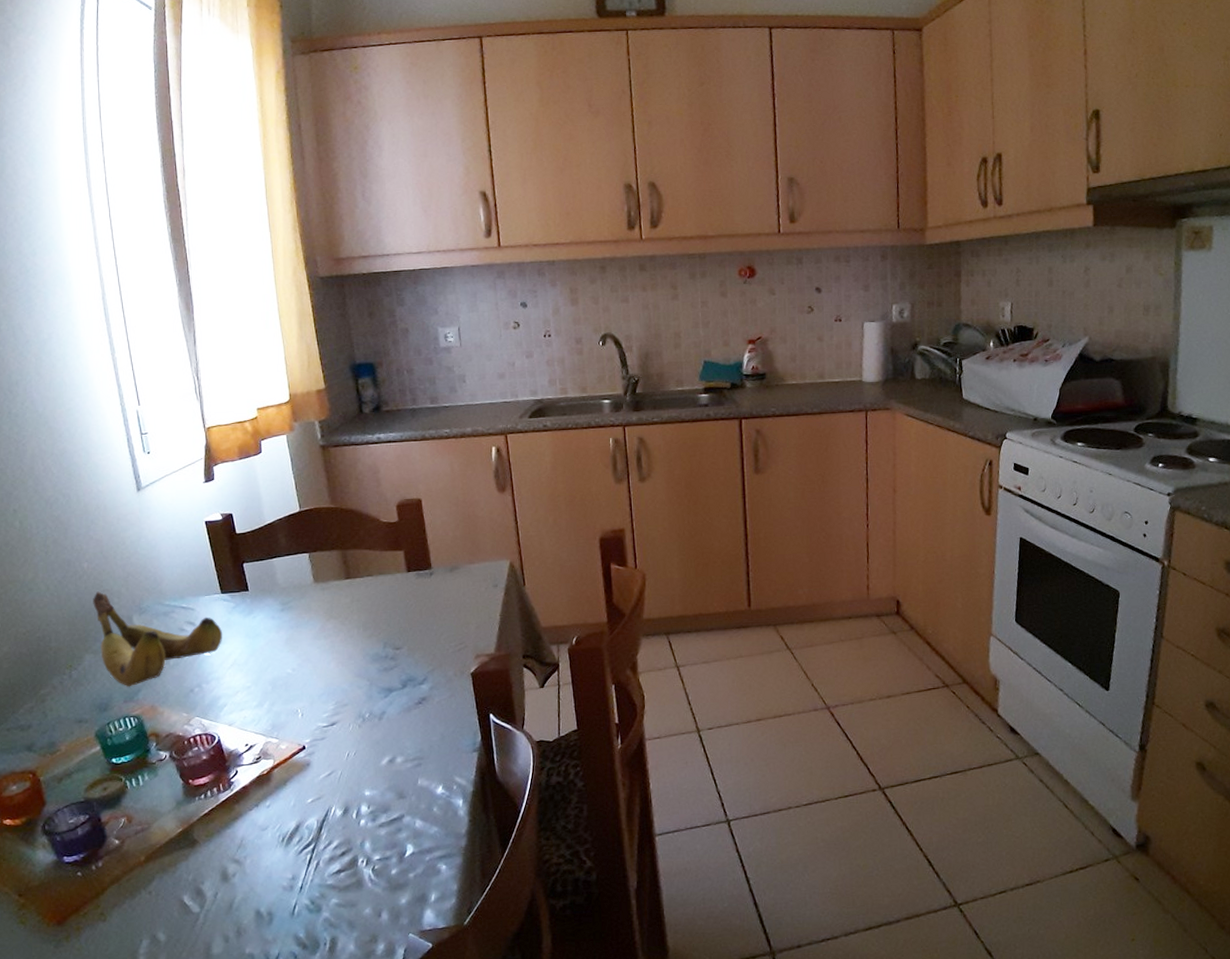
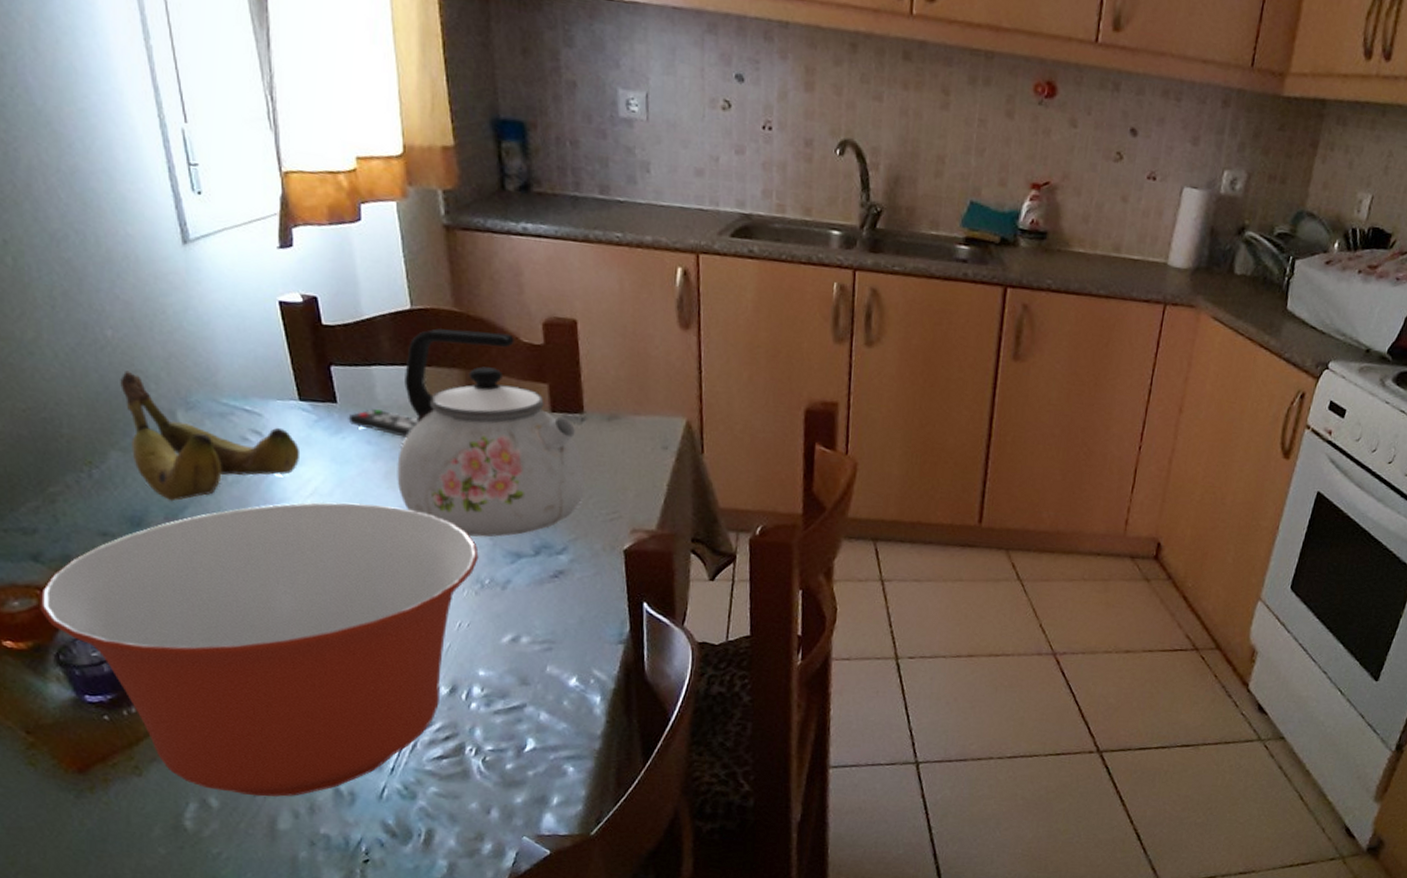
mixing bowl: none [32,665,360,927] -> present [40,502,479,797]
remote control: none [257,591,310,610] -> present [348,409,419,438]
kettle: none [294,517,437,680] -> present [397,328,585,538]

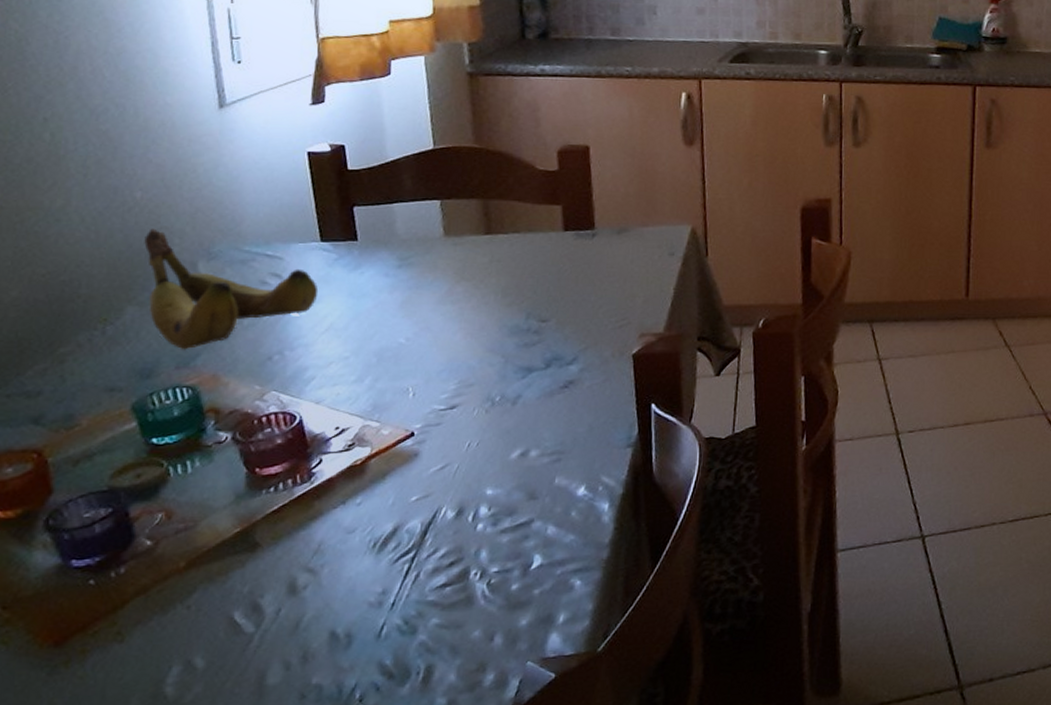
mixing bowl: present [40,502,479,797] -> none [34,335,490,651]
remote control: present [348,409,419,438] -> none [367,243,437,267]
kettle: present [397,328,585,538] -> none [412,163,595,355]

